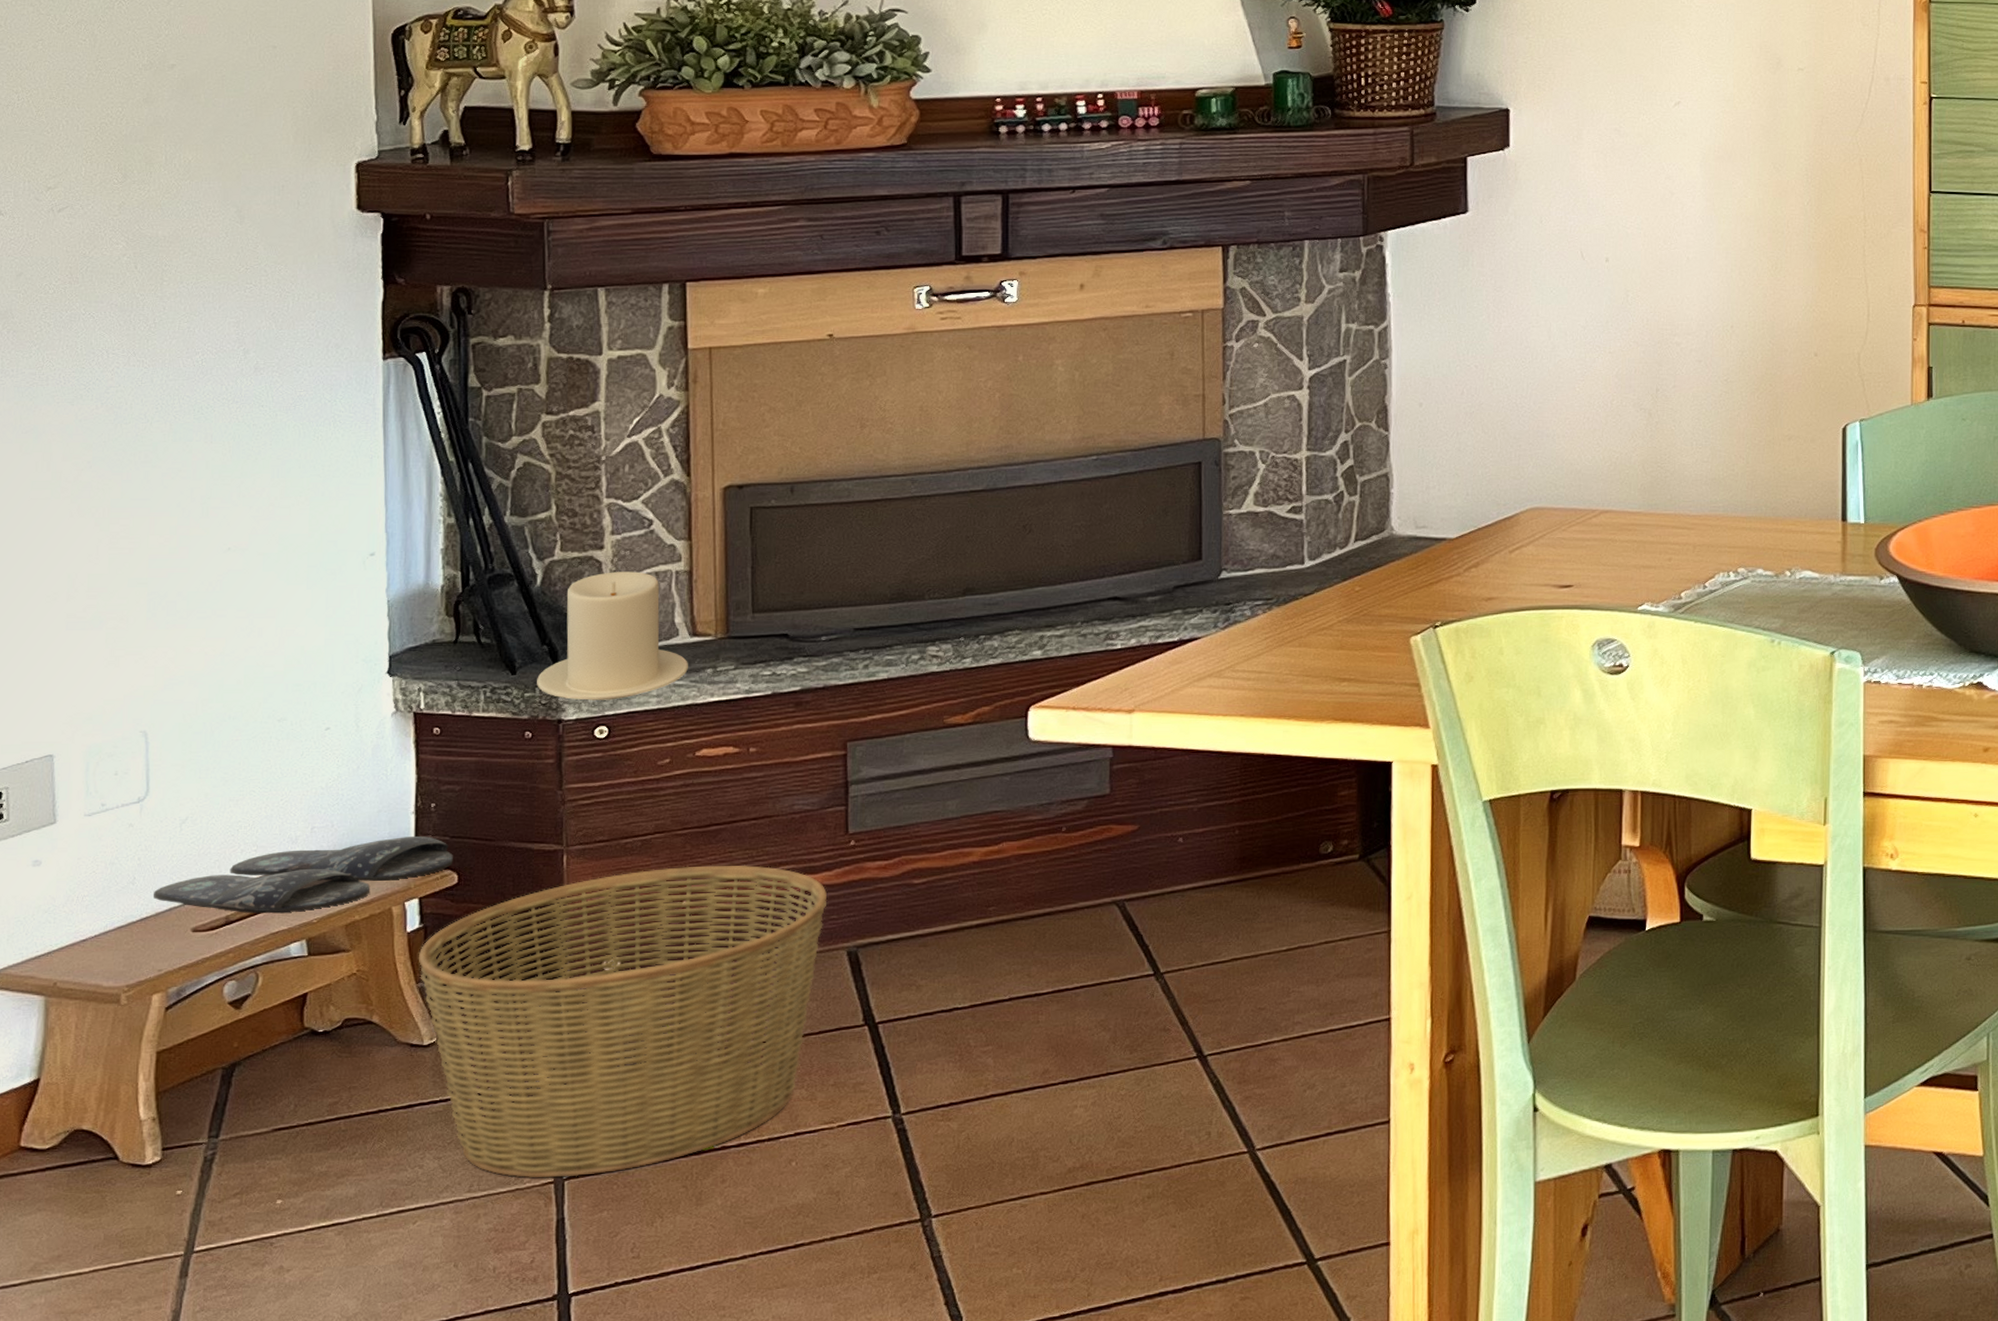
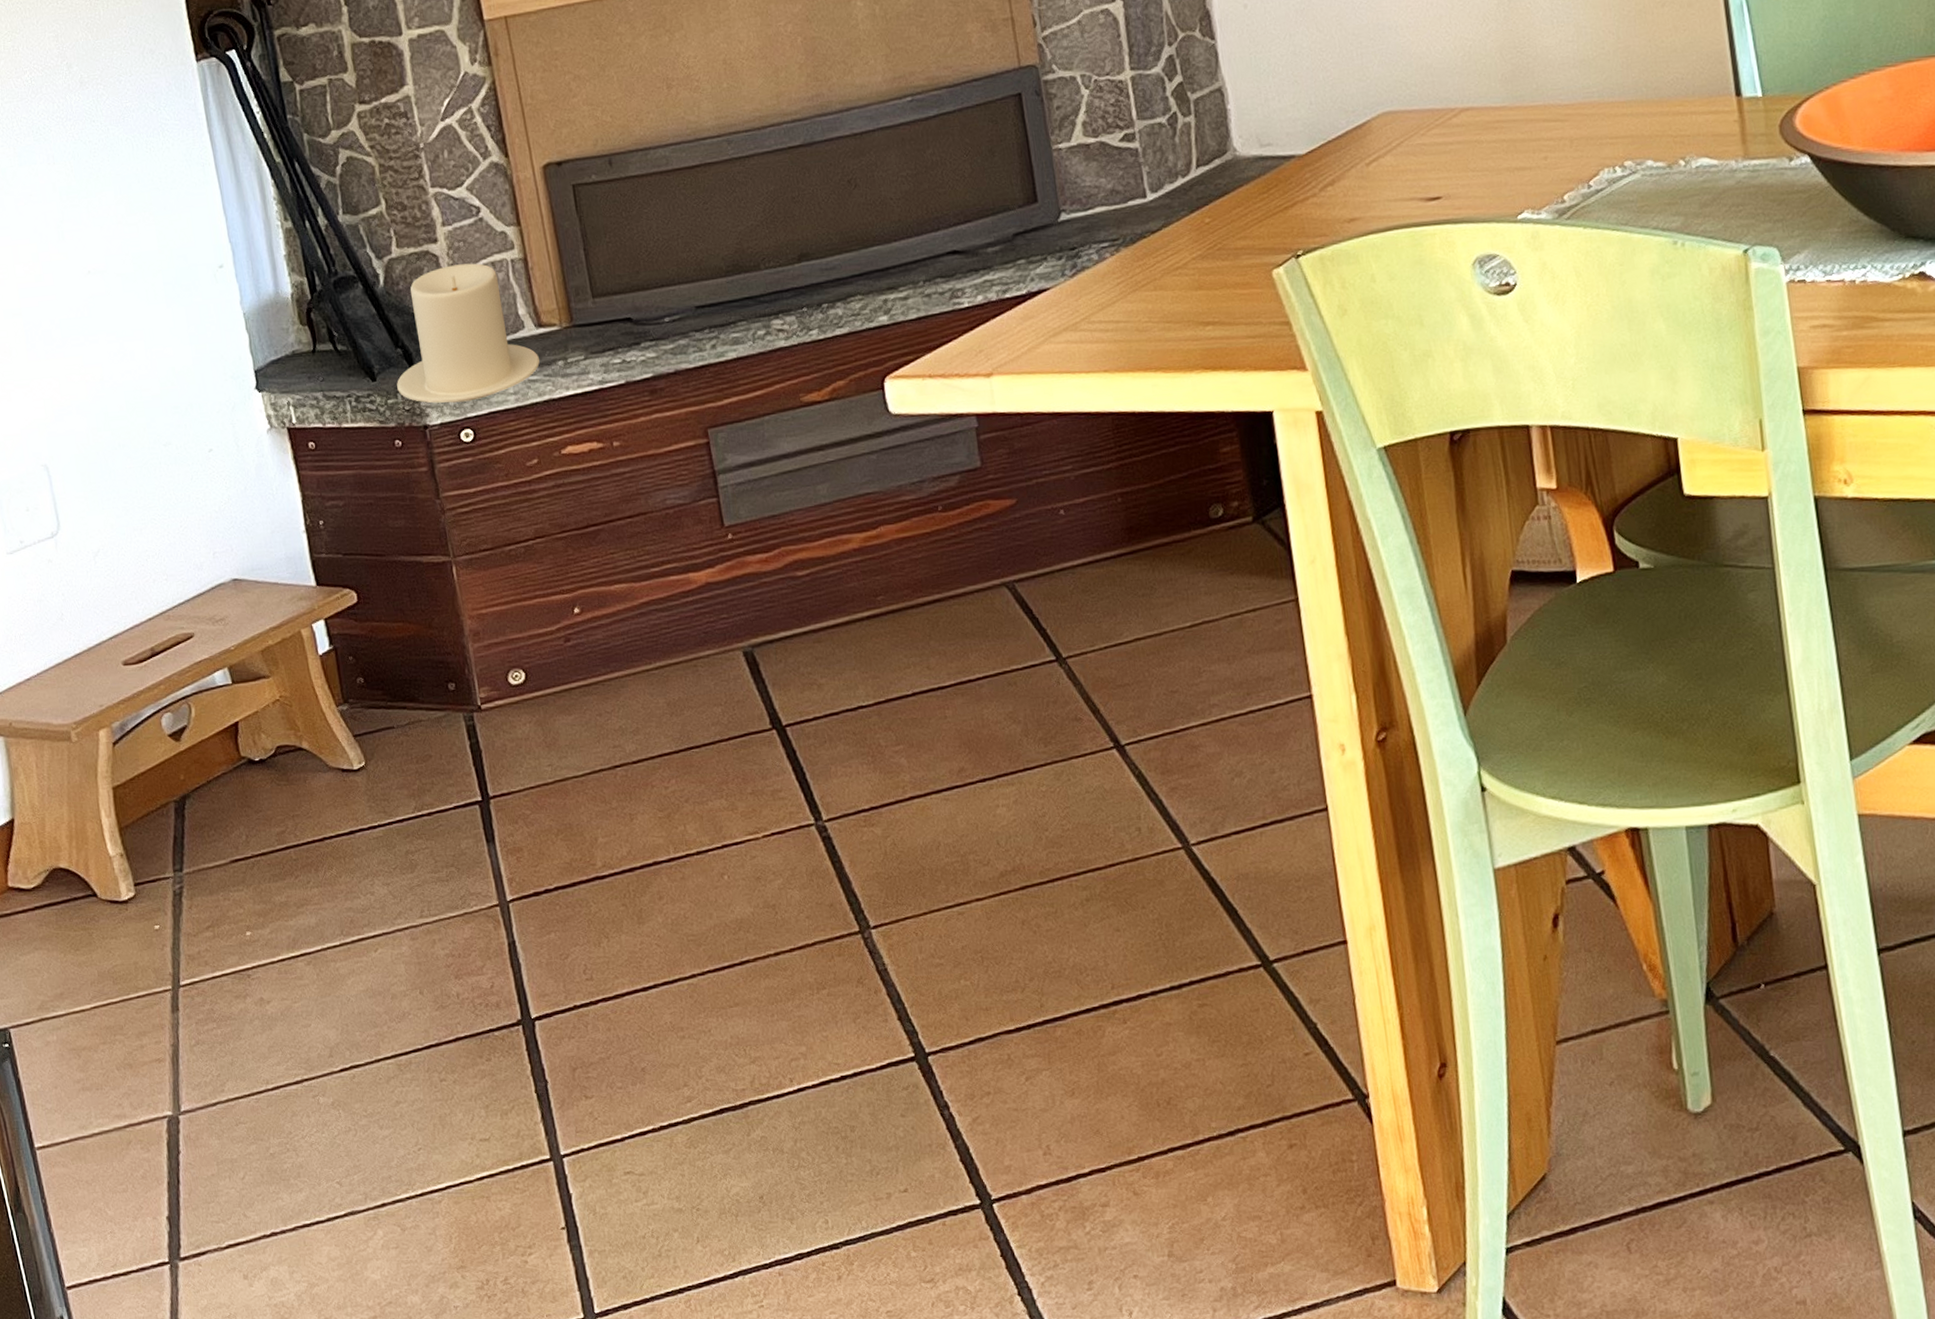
slippers: present [153,836,453,914] -> none [81,555,350,644]
basket: present [418,865,828,1178] -> none [333,566,716,901]

